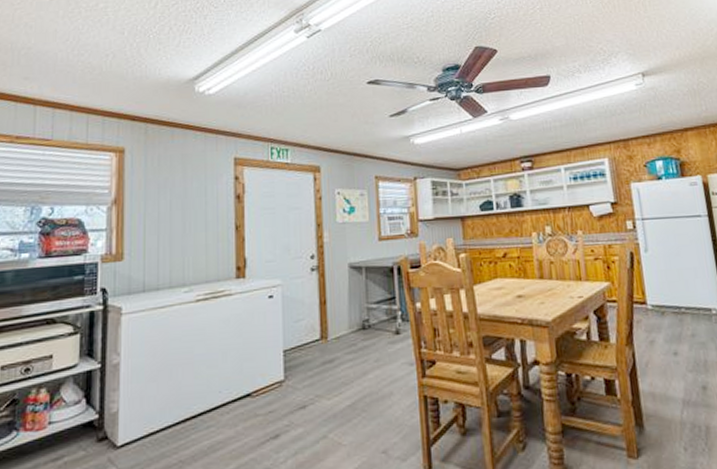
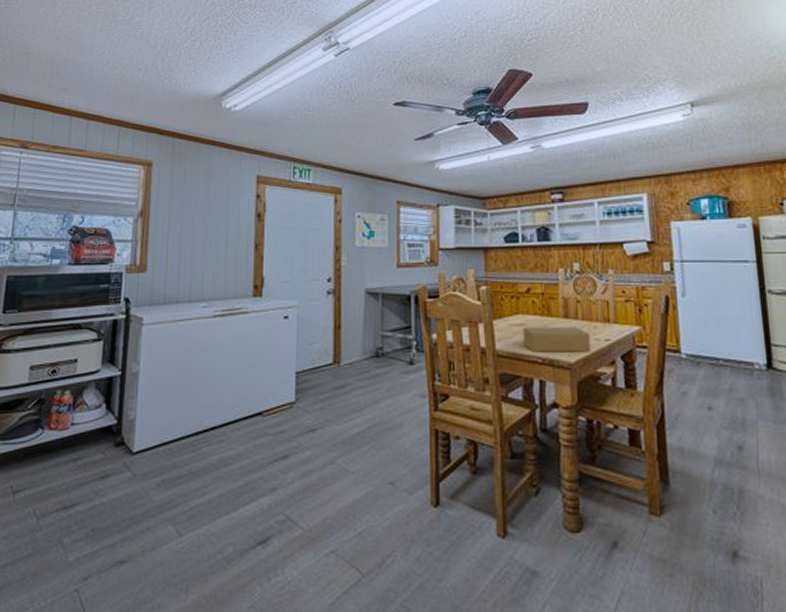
box: none [502,287,566,314] -> present [523,327,591,352]

